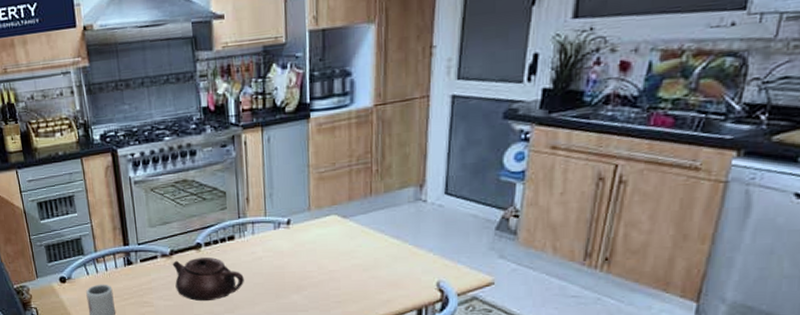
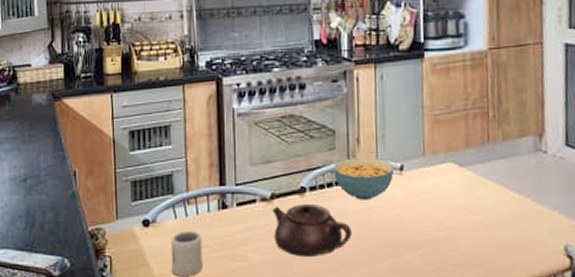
cereal bowl: none [225,214,282,252] -> present [333,157,395,200]

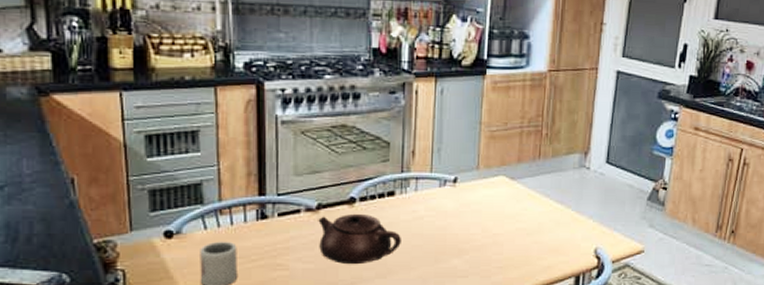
cereal bowl: present [333,157,395,200] -> none [386,169,448,210]

